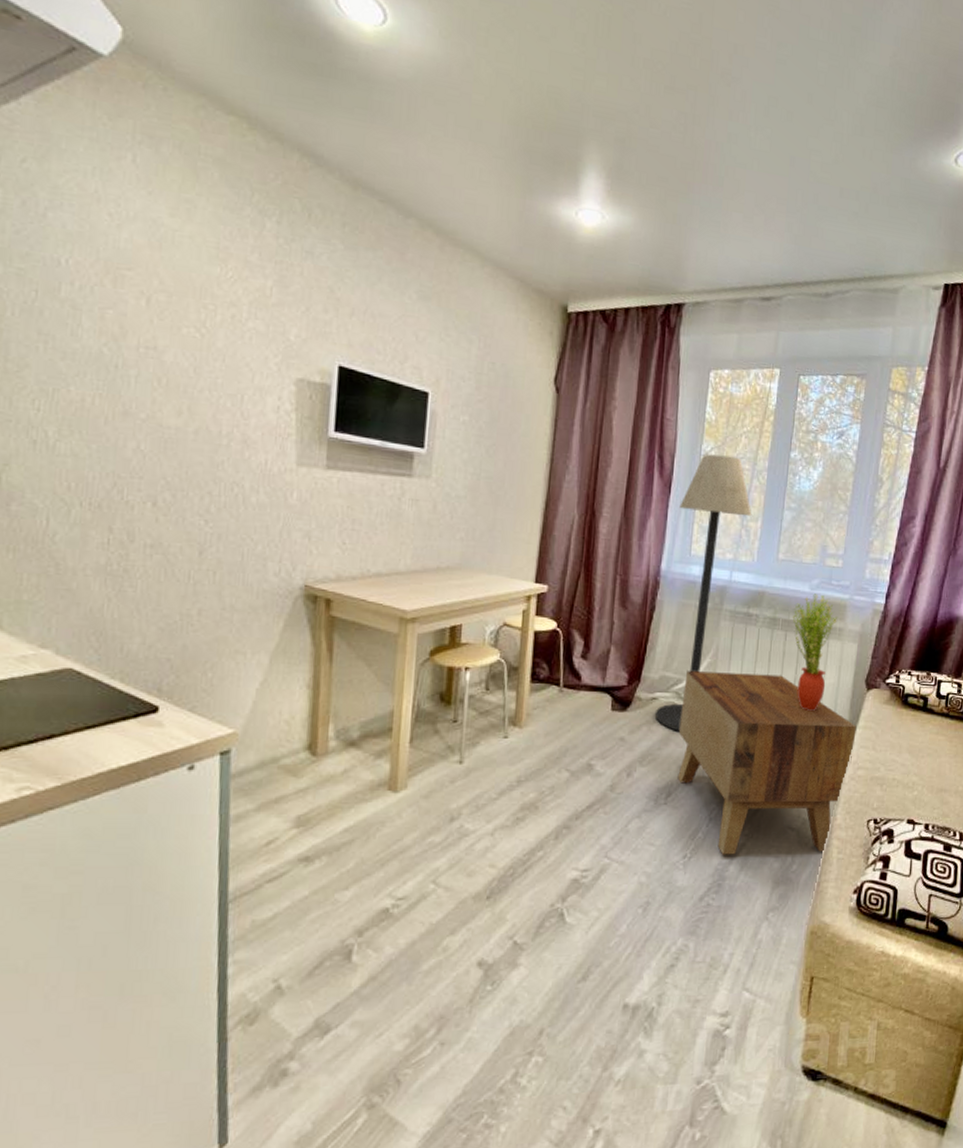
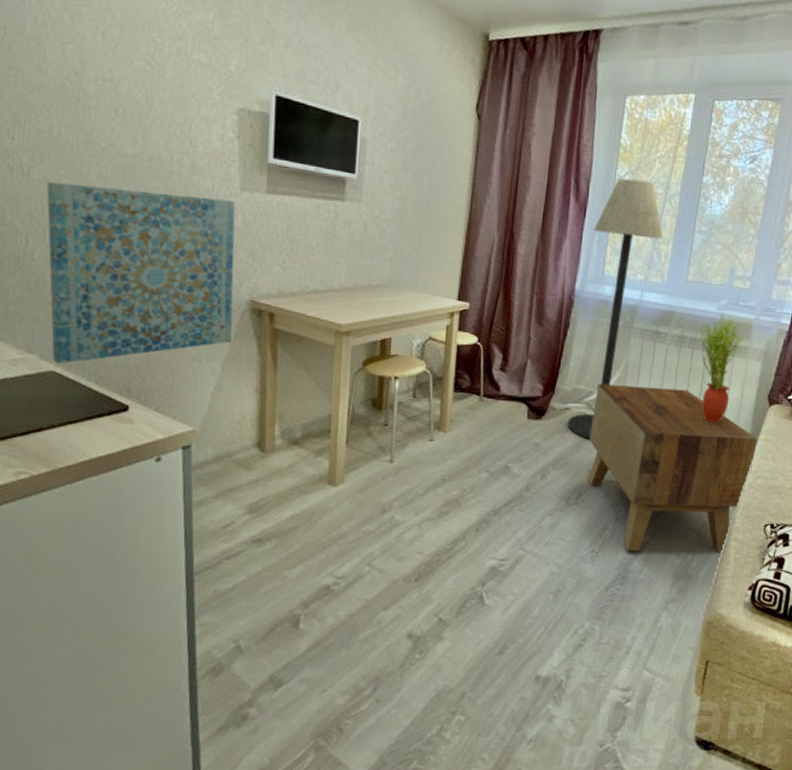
wall art: none [70,456,291,660] -> present [46,182,236,364]

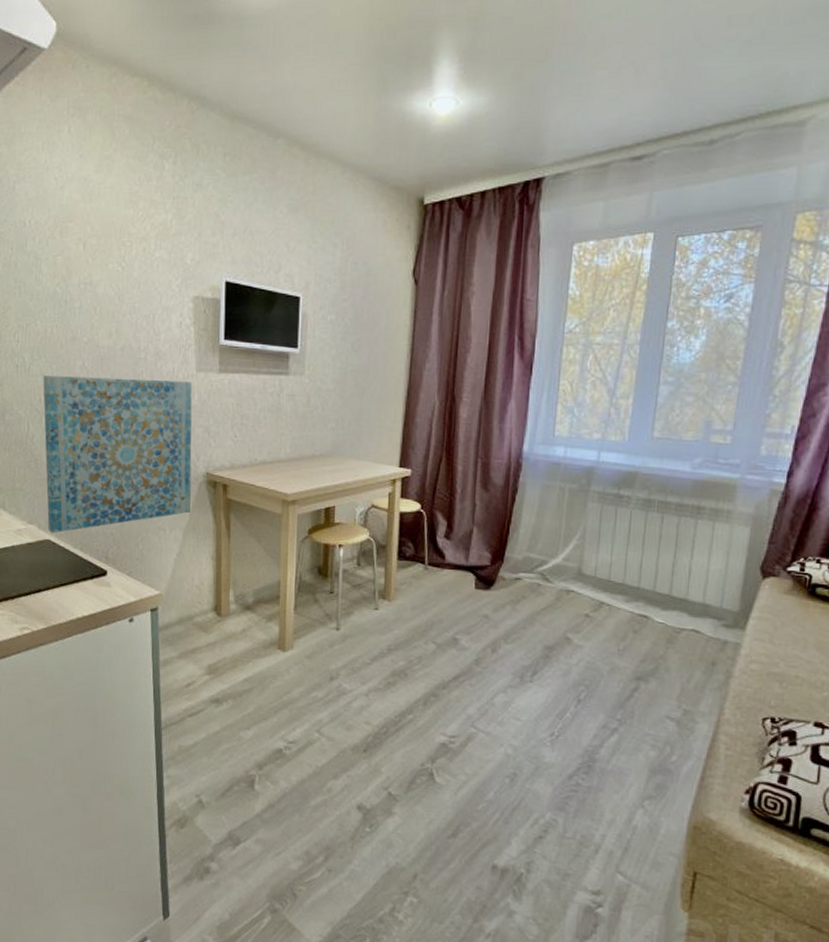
floor lamp: present [568,178,664,439] -> none [520,331,623,612]
side table: present [587,384,758,552] -> none [543,553,749,746]
potted plant: present [699,314,743,423] -> none [670,473,724,598]

